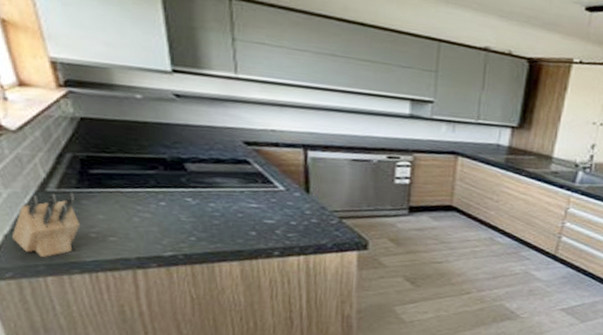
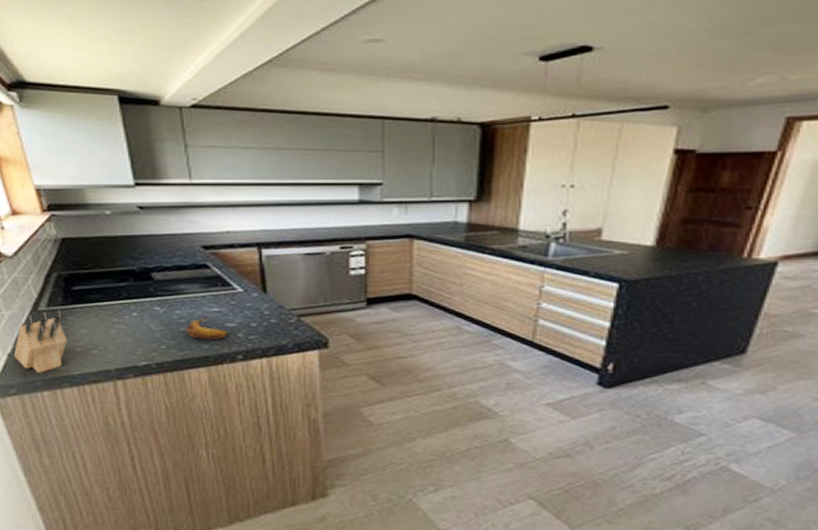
banana: none [220,212,266,236] -> present [186,317,229,341]

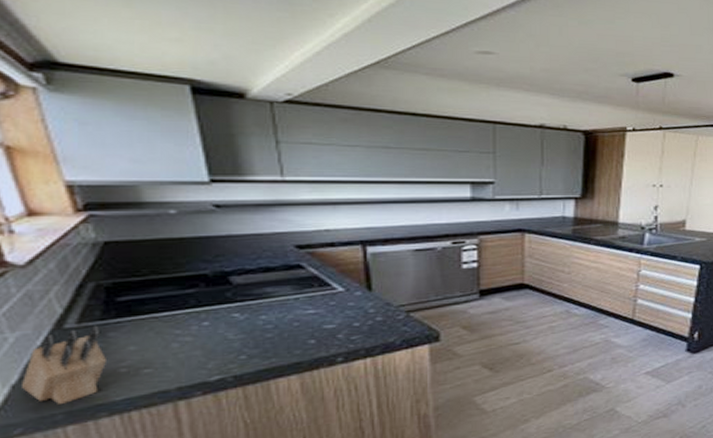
banana: present [186,317,229,341] -> none [273,320,327,346]

